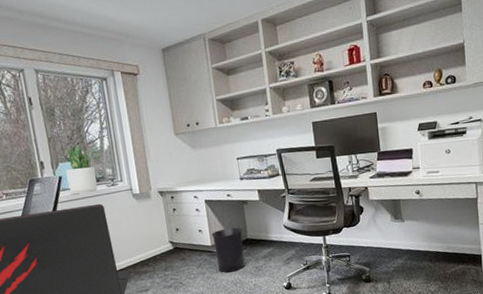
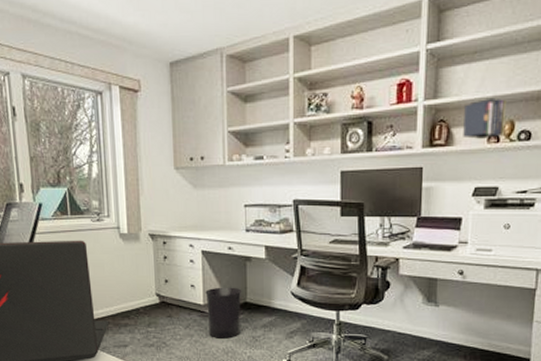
planter: present [66,144,98,195] -> none [47,167,81,226]
books: none [402,53,435,86] -> present [463,97,506,139]

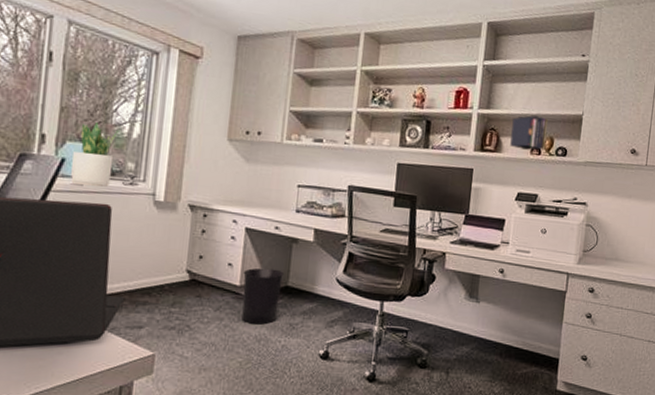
planter: none [47,167,81,226] -> present [70,123,120,187]

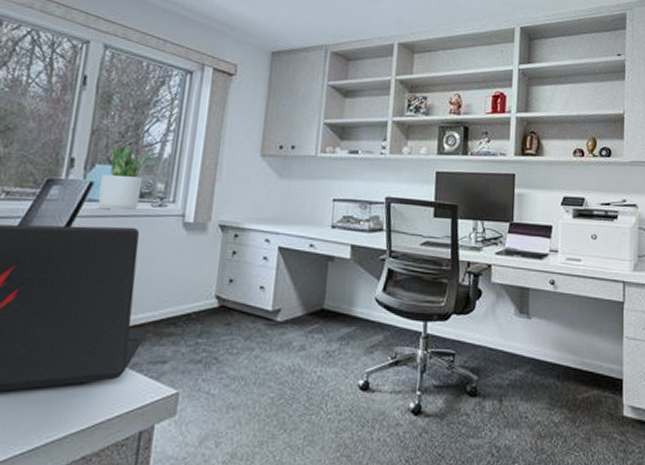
waste bin: present [241,268,285,325] -> none [274,290,320,354]
books: present [510,115,548,151] -> none [552,116,588,152]

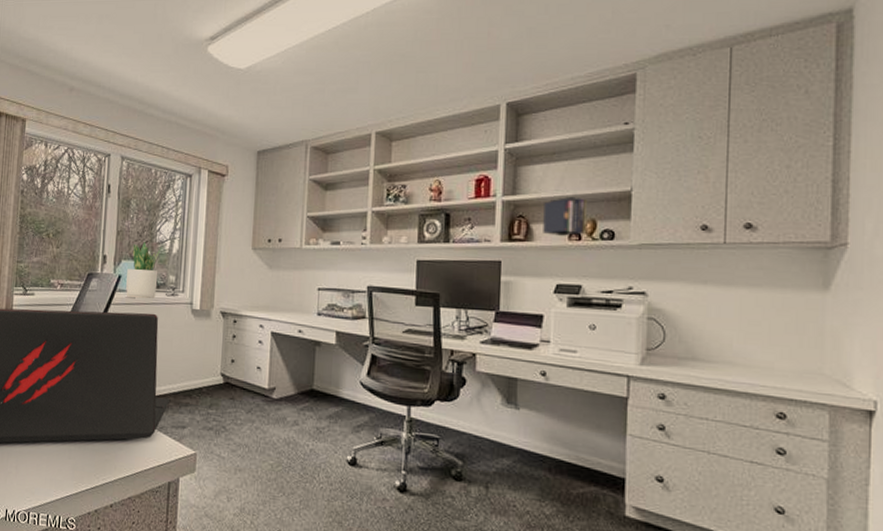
books: none [552,116,588,152] -> present [543,196,587,236]

